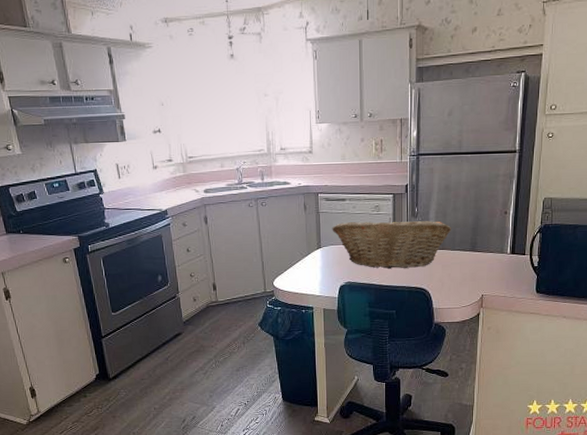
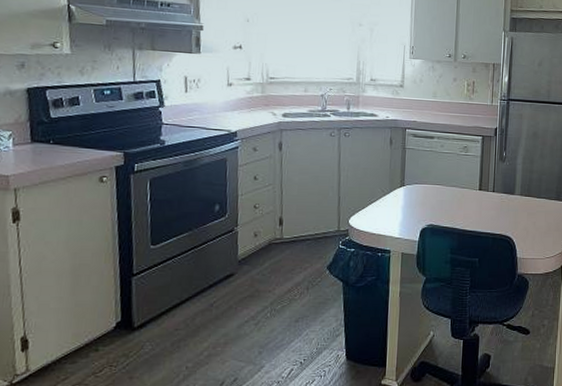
fruit basket: present [332,218,452,269] -> none [417,160,539,214]

